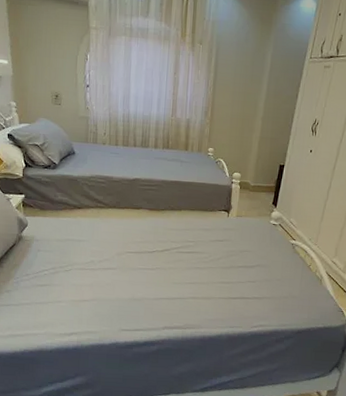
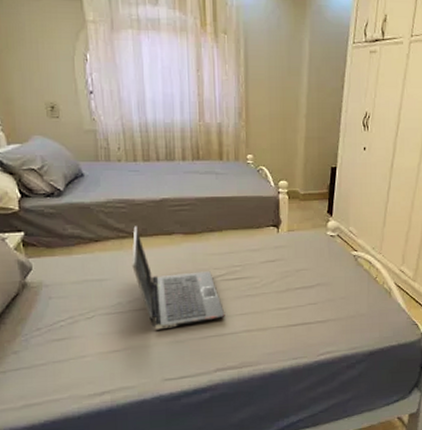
laptop computer: none [105,199,177,288] -> present [132,226,225,330]

